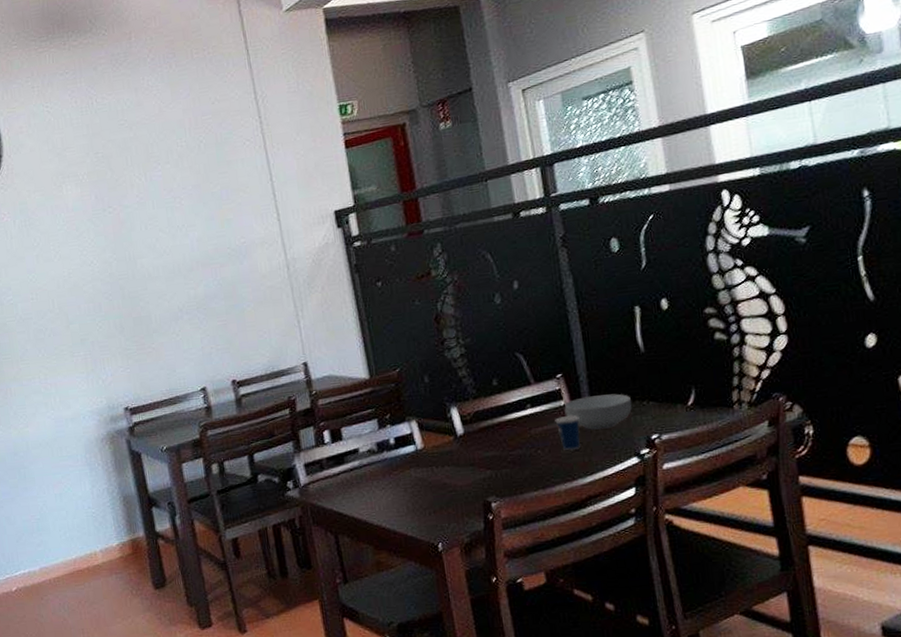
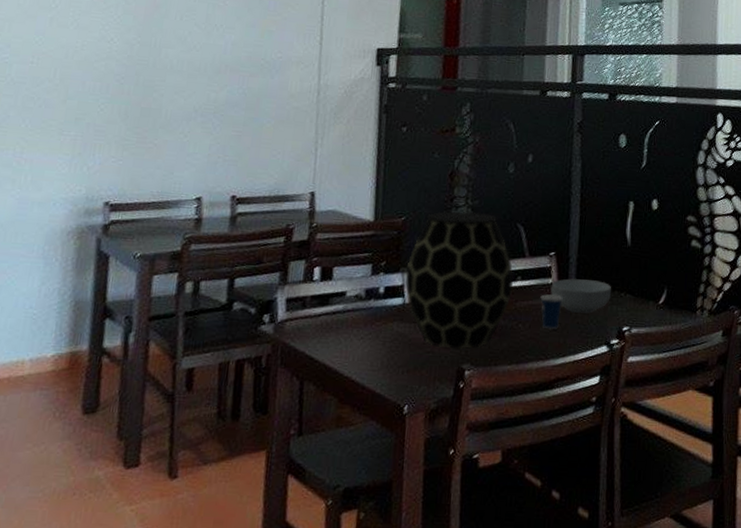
vase: none [411,349,524,485] -> present [404,210,513,350]

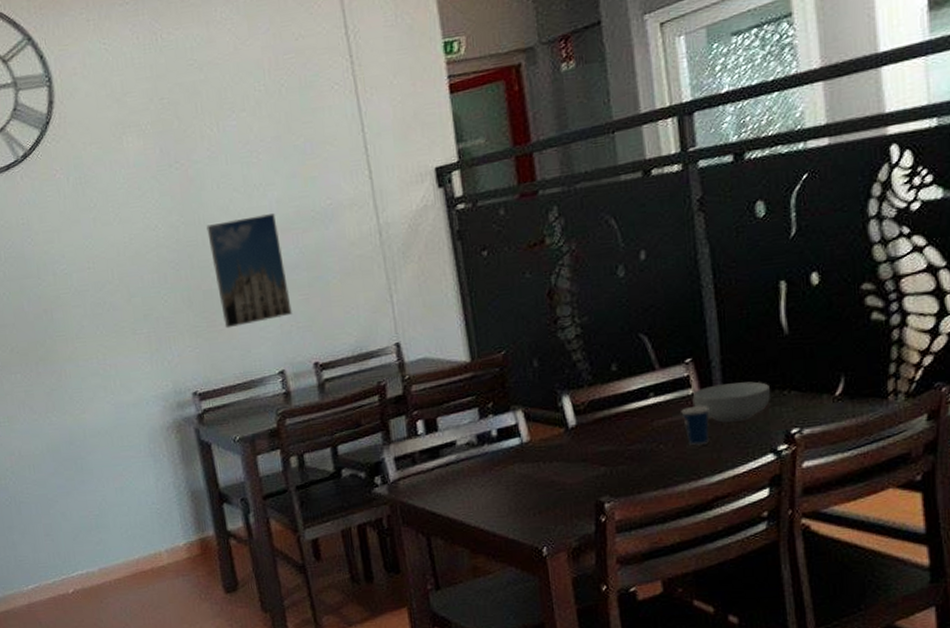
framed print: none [154,49,229,148] -> present [206,213,292,329]
vase: present [404,210,513,350] -> none [517,329,645,483]

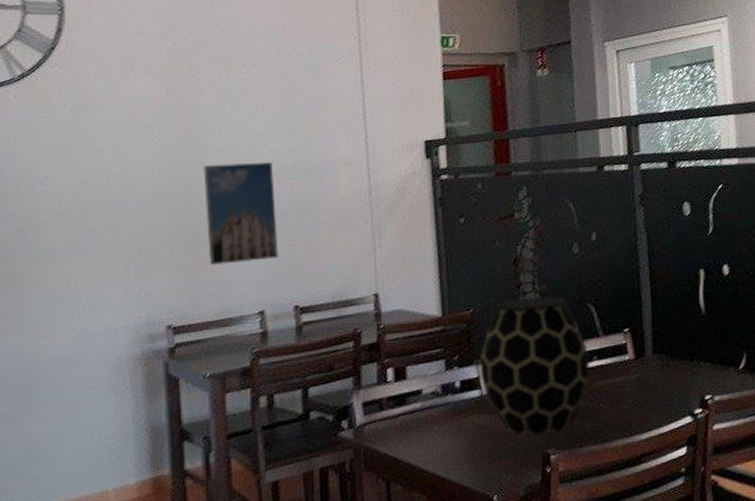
vase: none [517,329,645,483] -> present [480,296,589,435]
cup: present [681,388,710,446] -> none [619,355,642,406]
cereal bowl: present [693,381,770,423] -> none [629,352,690,387]

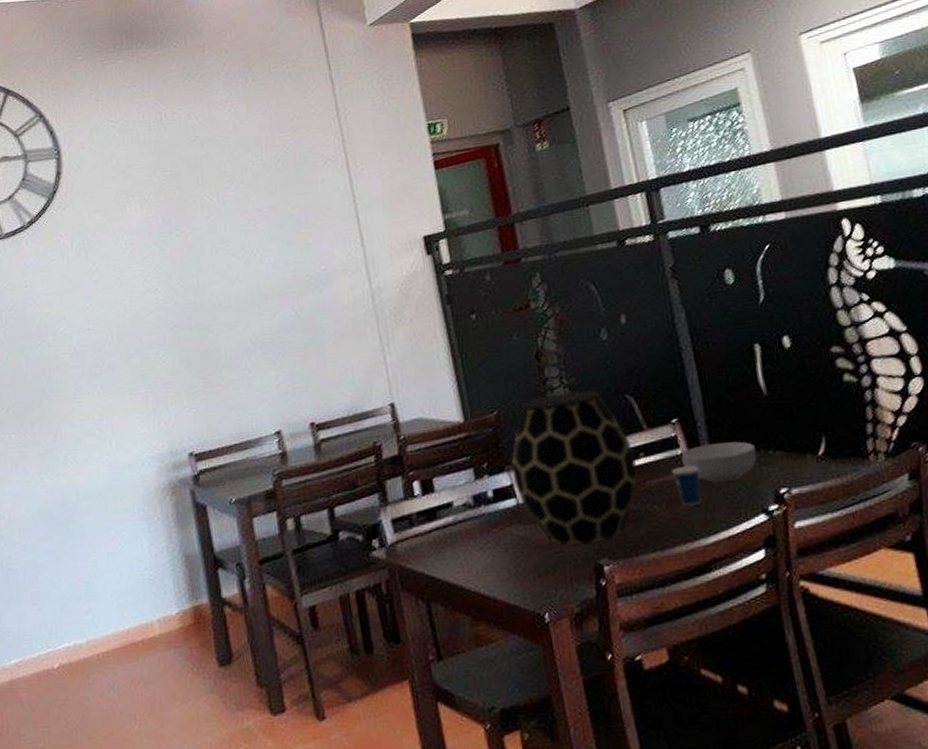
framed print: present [203,162,278,266] -> none [205,278,288,389]
cup: none [619,355,642,406] -> present [672,448,701,507]
cereal bowl: none [629,352,690,387] -> present [682,441,757,483]

